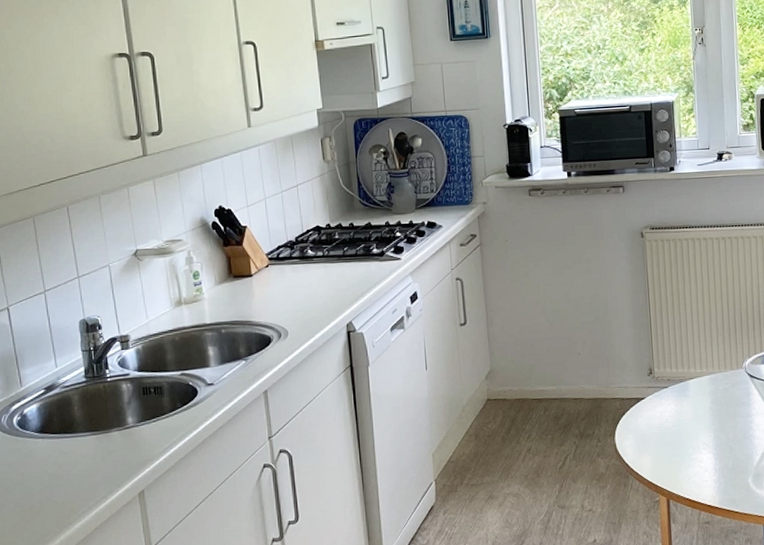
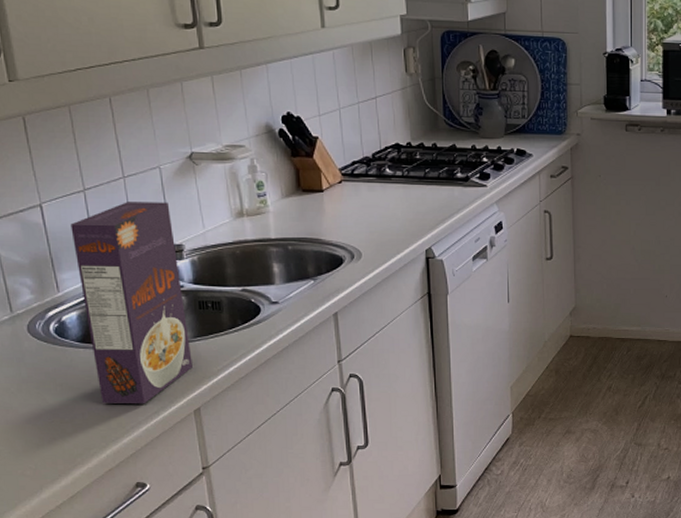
cereal box: none [33,297,137,491] -> present [70,202,193,404]

